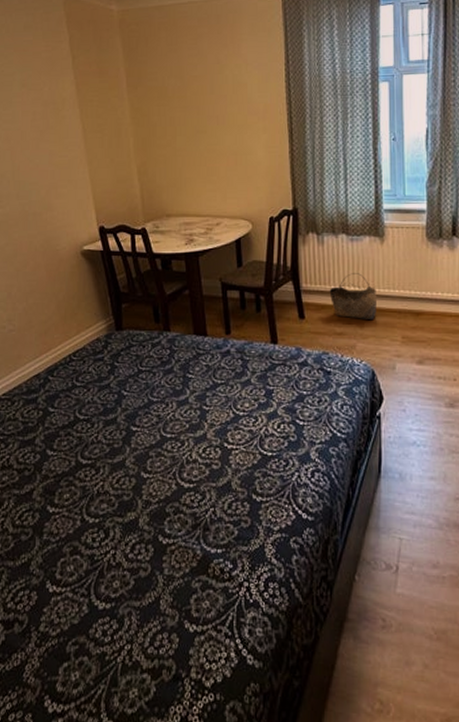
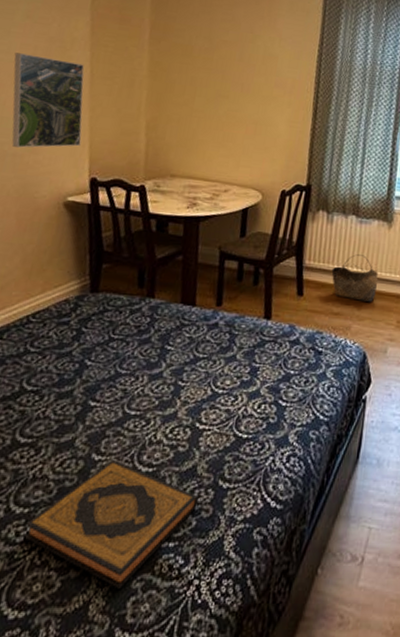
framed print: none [19,120,86,207] -> present [11,52,85,148]
hardback book: none [98,476,236,588] -> present [24,459,198,589]

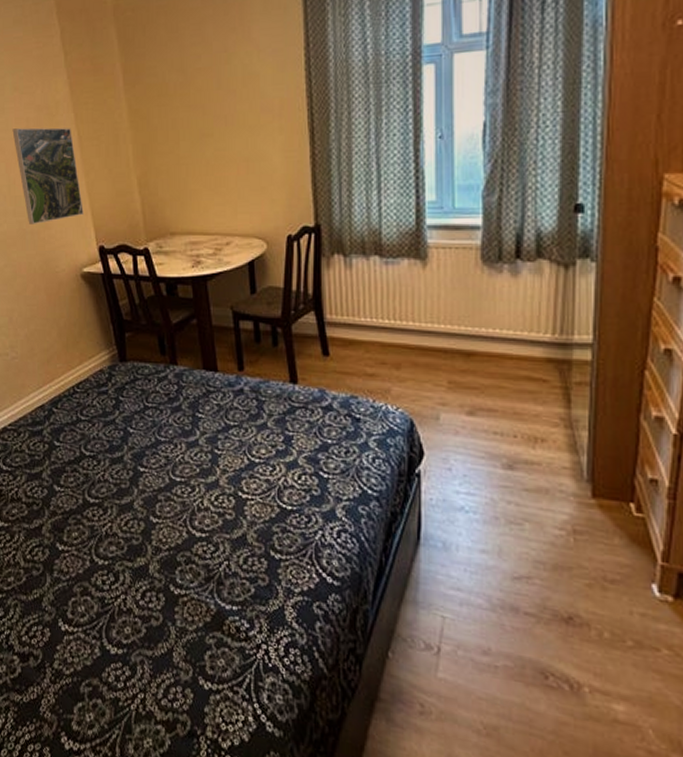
hardback book: present [24,459,198,589] -> none [108,522,253,642]
basket: present [331,254,378,303] -> none [358,303,416,361]

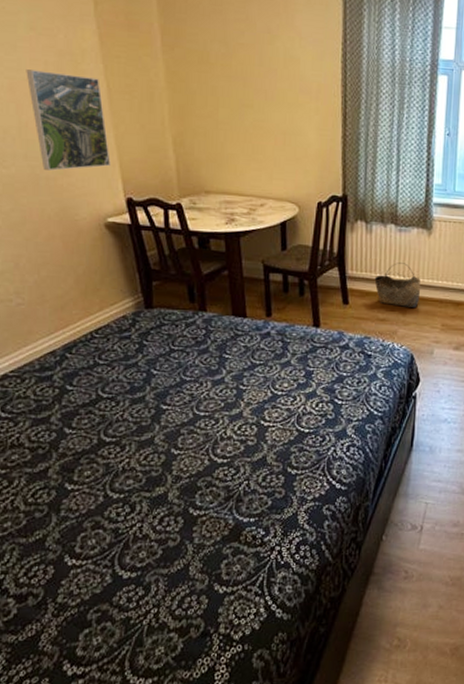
basket: none [358,303,416,361] -> present [374,262,420,309]

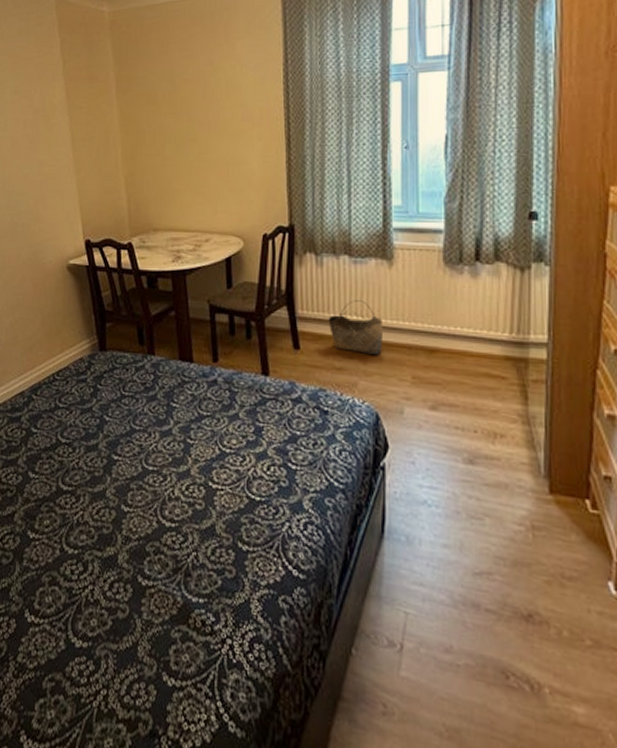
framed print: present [26,69,111,171] -> none [10,128,73,218]

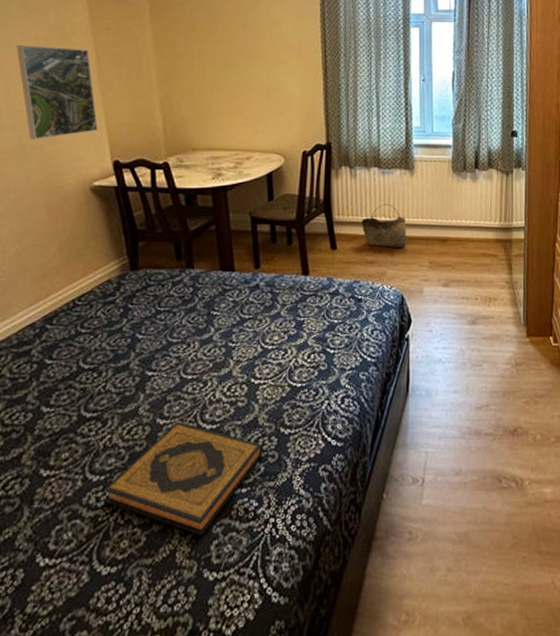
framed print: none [10,128,73,218] -> present [16,45,98,139]
hardback book: none [77,512,220,636] -> present [103,421,263,536]

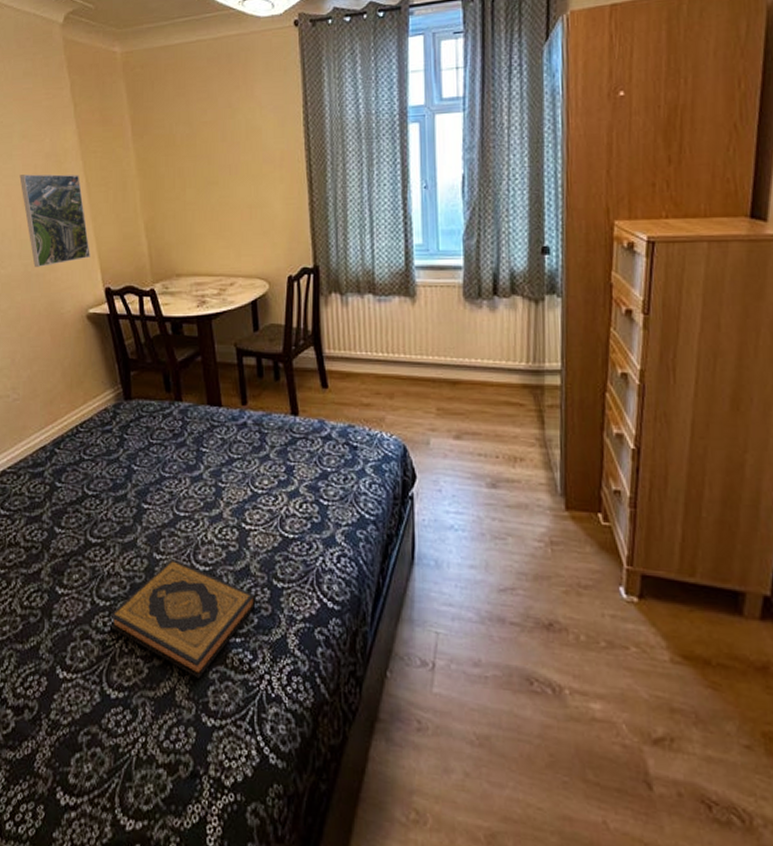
basket: present [361,204,406,248] -> none [355,337,408,390]

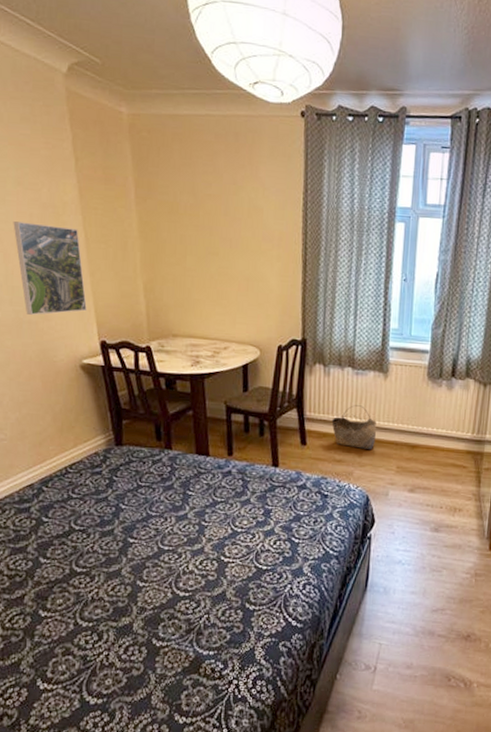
hardback book: present [109,558,256,678] -> none [91,585,230,685]
basket: none [355,337,408,390] -> present [331,405,376,451]

